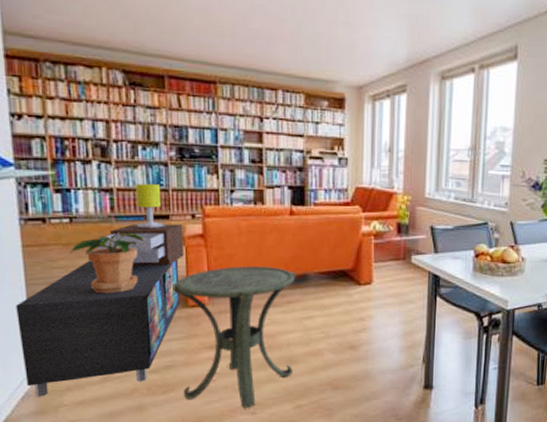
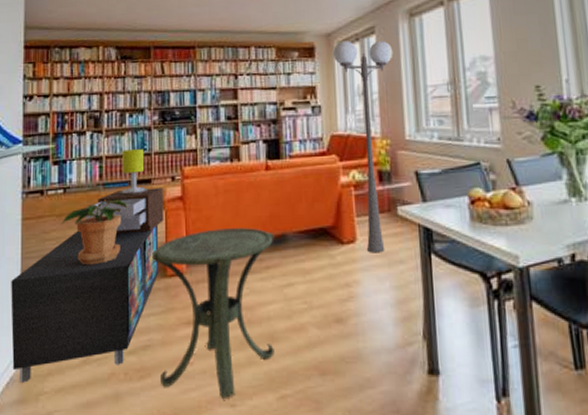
floor lamp: none [362,96,422,294] -> present [332,41,393,253]

